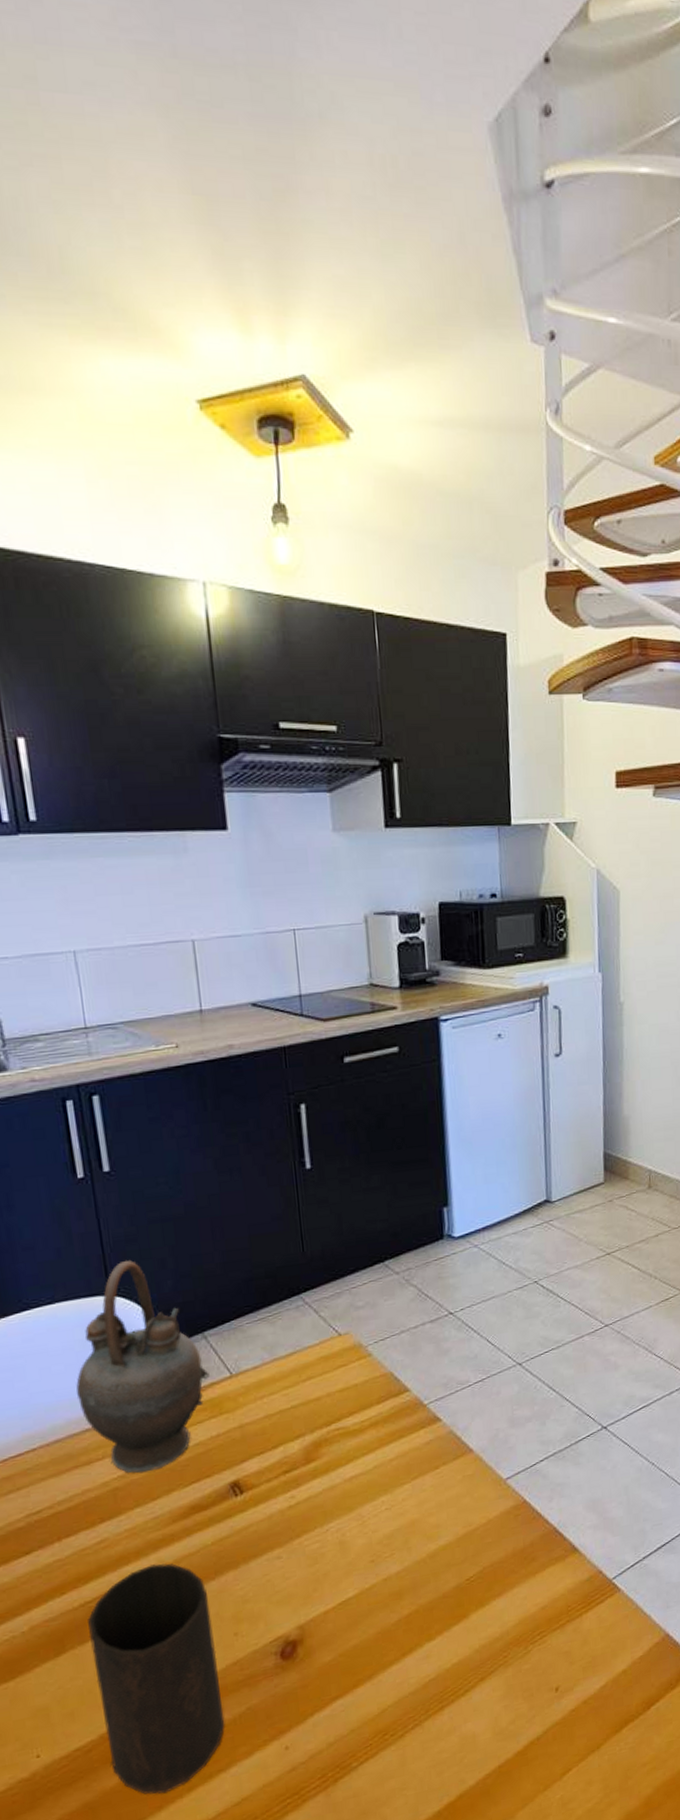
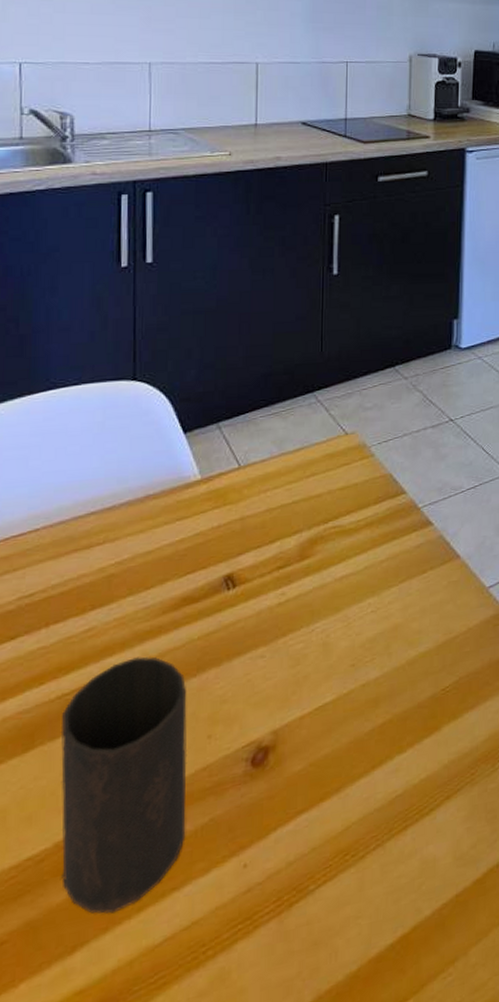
teapot: present [76,1260,210,1473] -> none [87,348,219,561]

